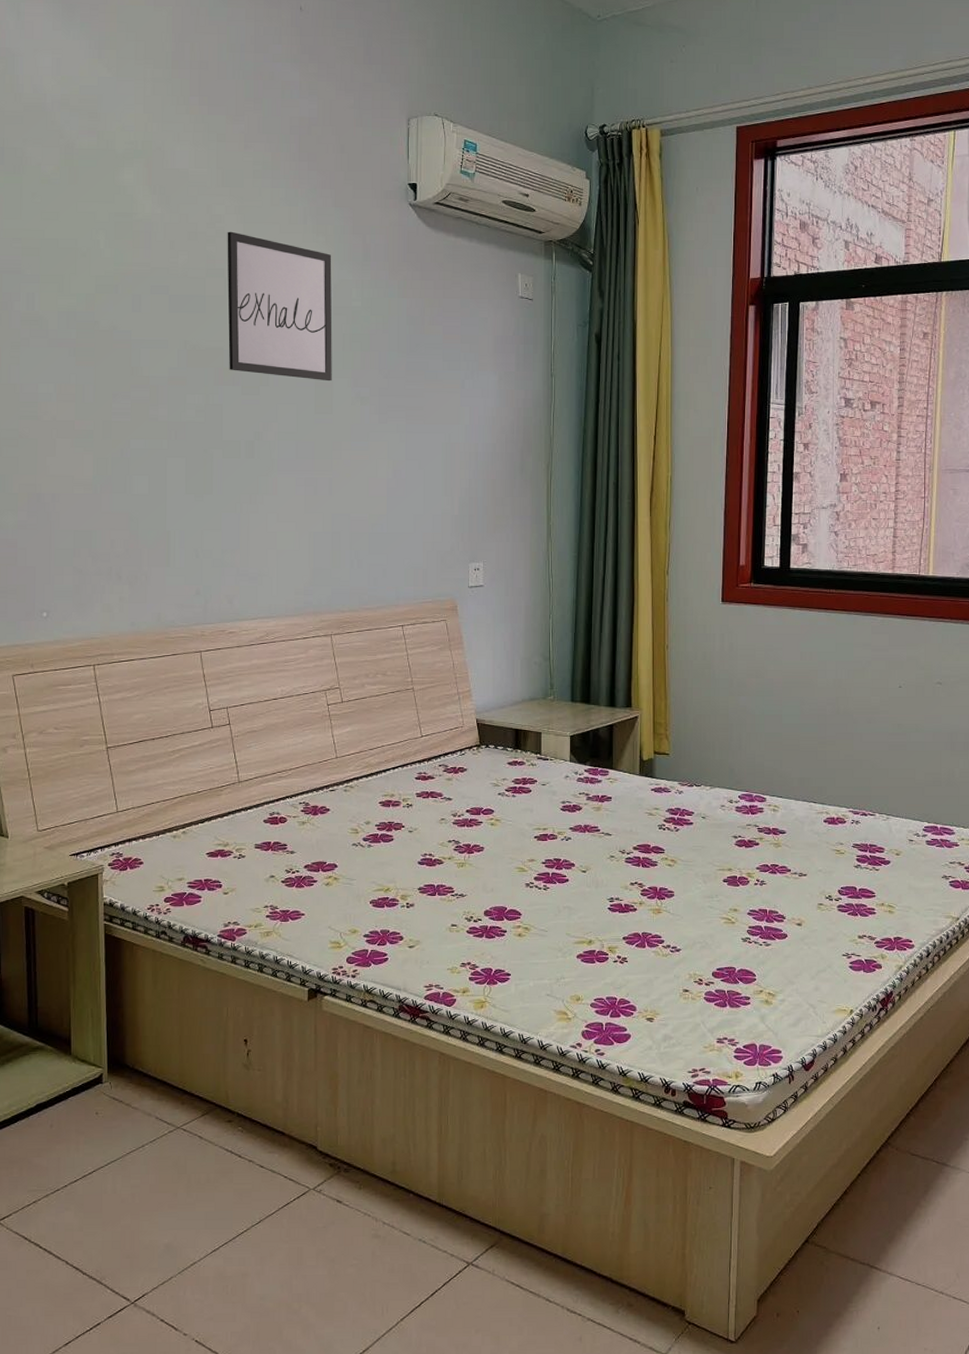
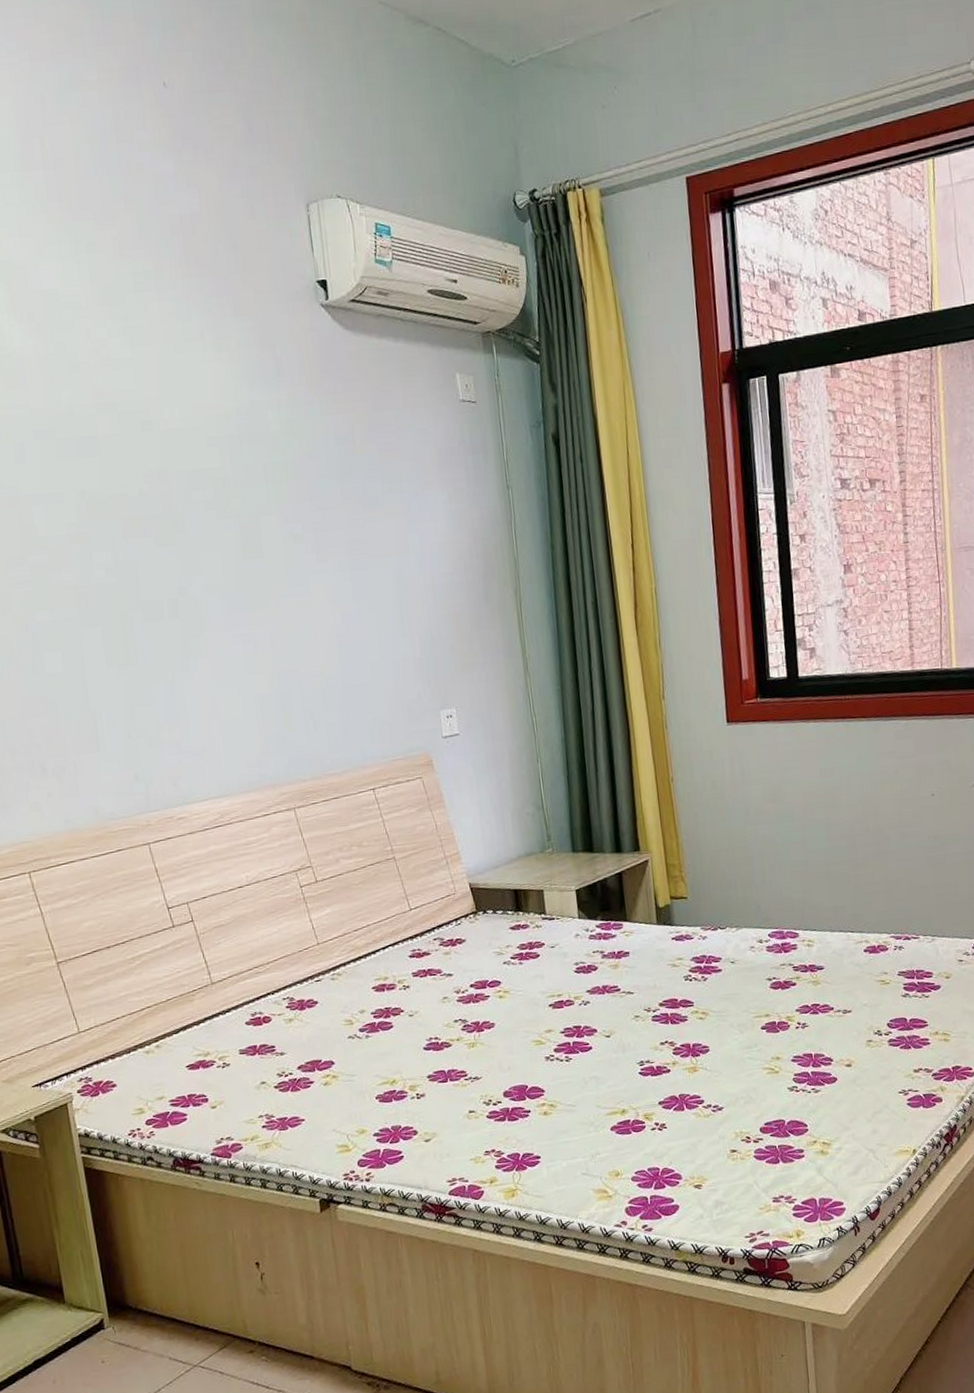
wall art: present [227,231,332,382] -> none [113,357,258,521]

